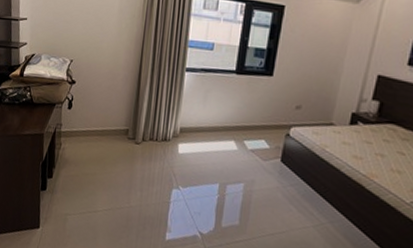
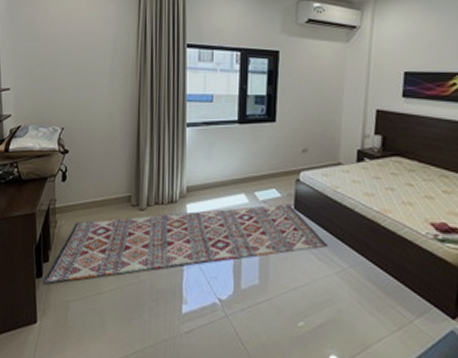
rug: none [47,146,309,202] -> present [44,204,327,283]

